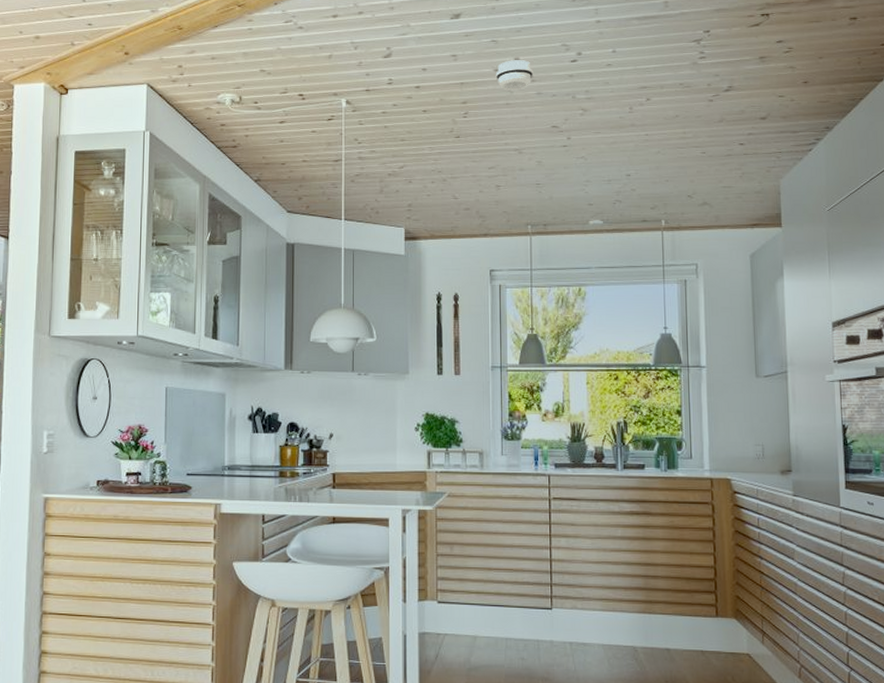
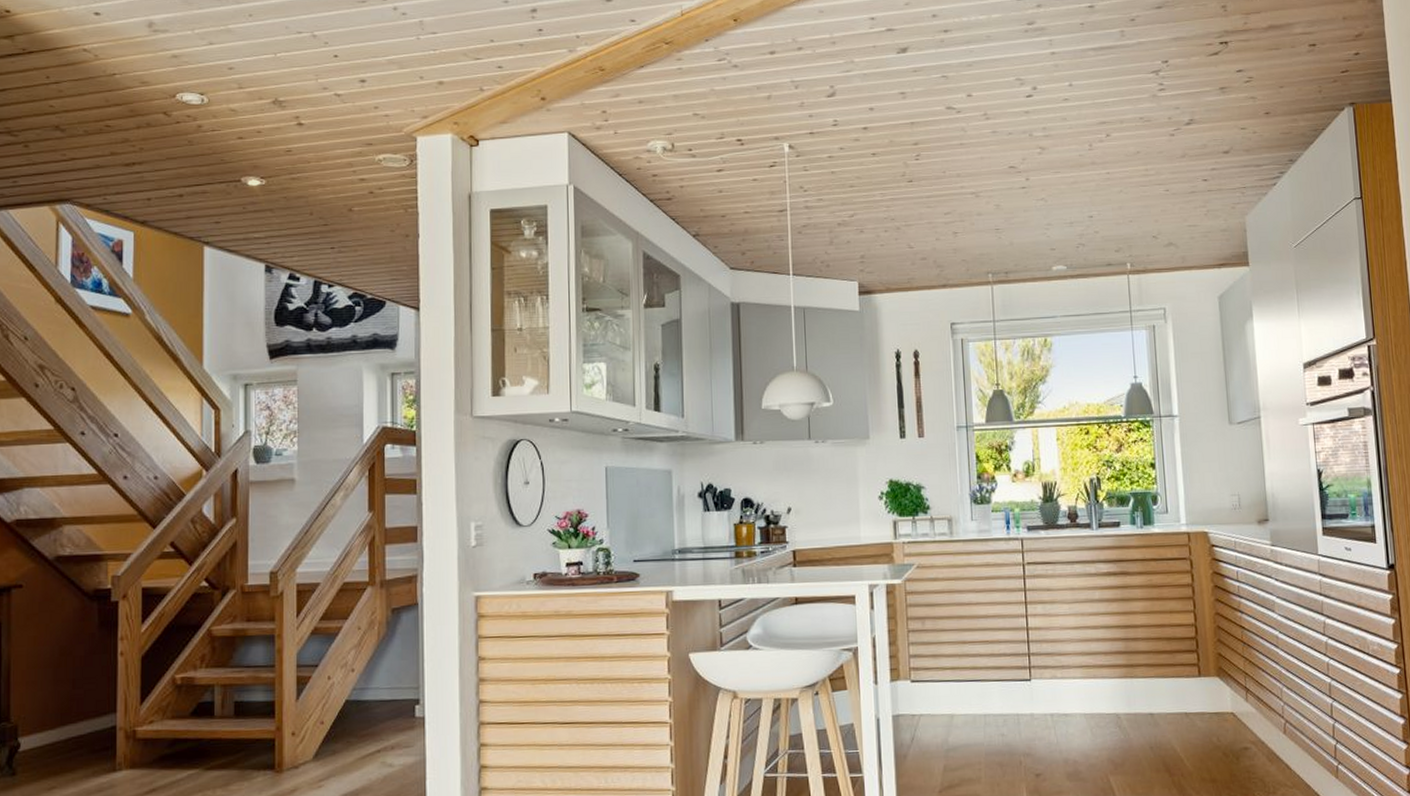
smoke detector: present [495,60,534,91] -> none [947,96,988,130]

